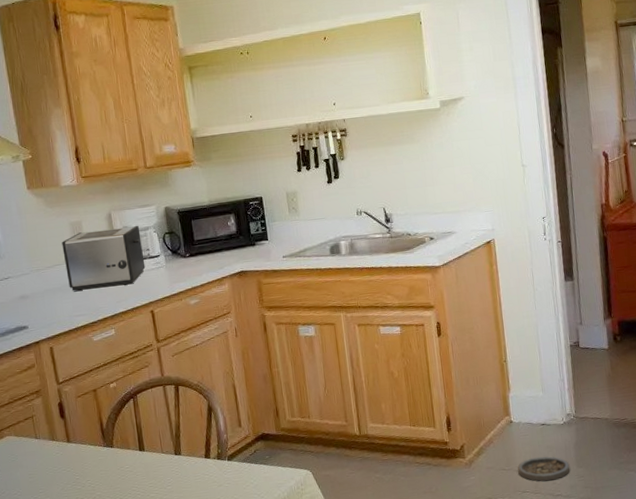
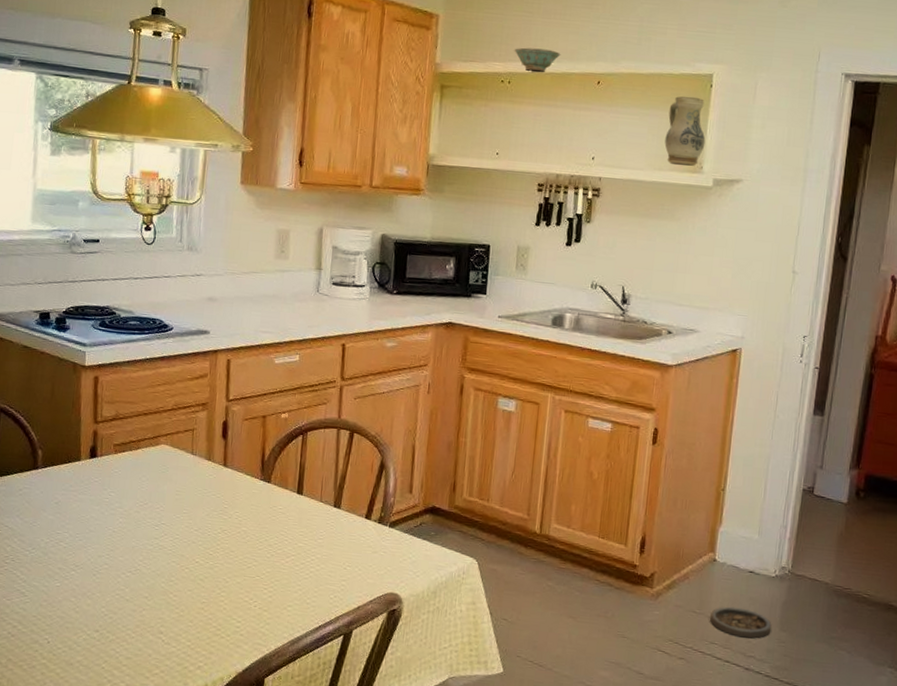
toaster: present [62,225,146,291] -> none [261,242,350,311]
ceramic bowl: none [246,18,287,41] -> present [514,47,561,73]
ceramic pitcher: none [389,34,427,96] -> present [664,96,706,167]

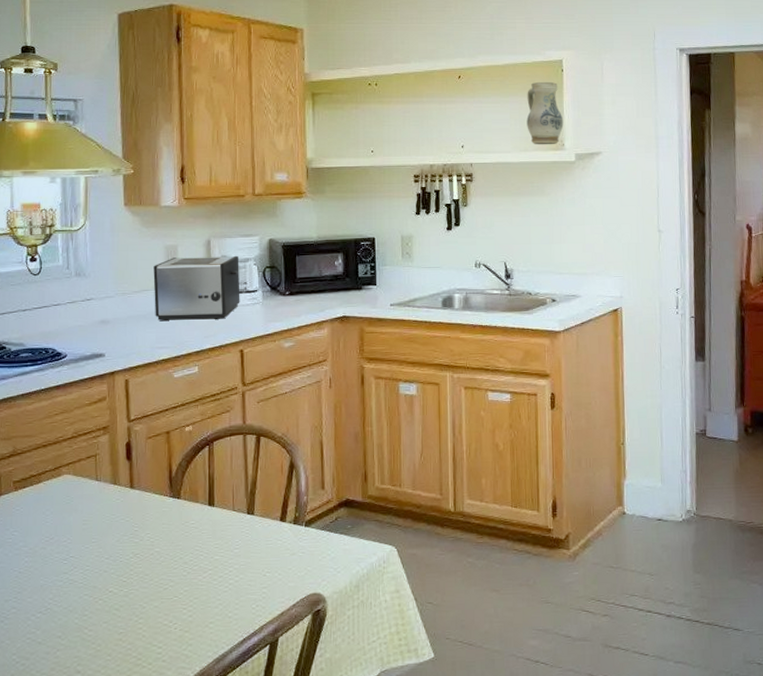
toaster: none [261,242,350,311] -> present [153,255,240,320]
ceramic bowl: present [514,47,561,73] -> none [377,51,422,73]
pet bowl: present [710,606,772,639] -> none [627,556,686,585]

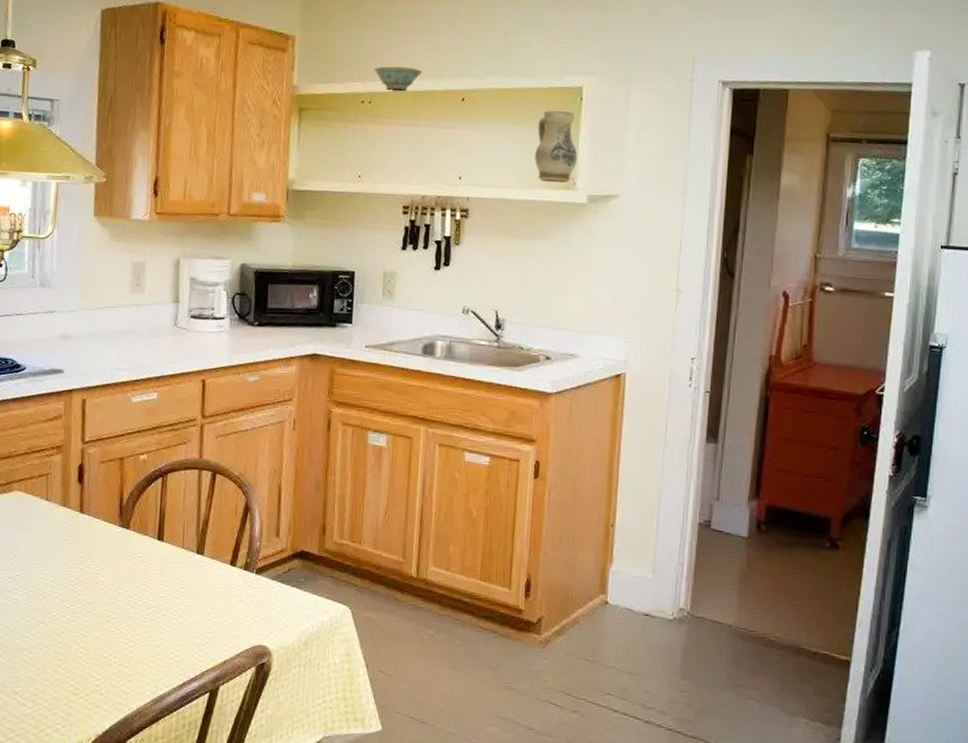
toaster: present [153,255,240,320] -> none [117,275,208,345]
ceramic bowl: none [377,51,422,73] -> present [374,66,423,92]

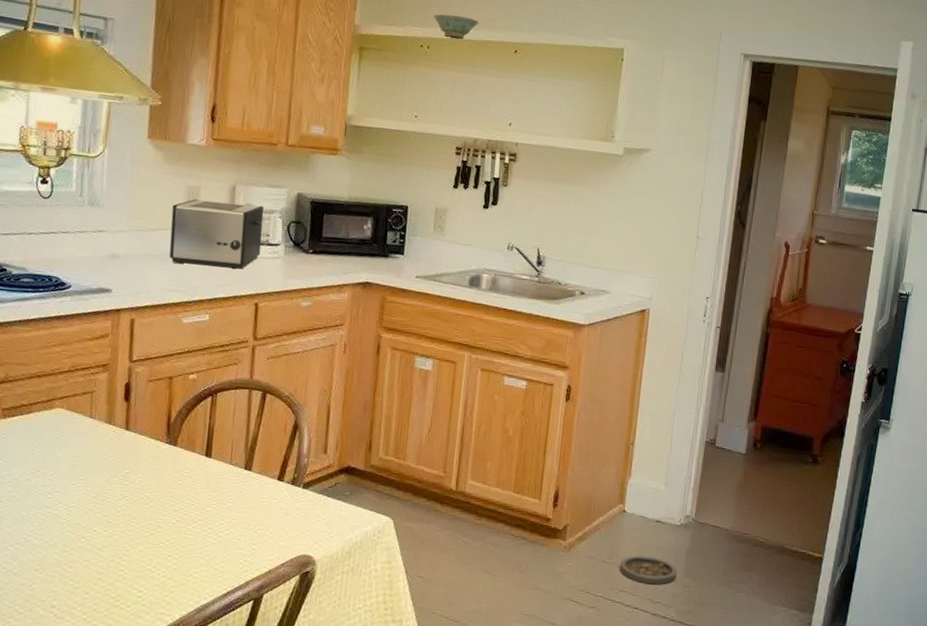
toaster: none [117,275,208,345] -> present [169,199,264,269]
ceramic pitcher: present [535,110,578,183] -> none [578,68,617,135]
pet bowl: none [604,653,672,688] -> present [620,555,677,585]

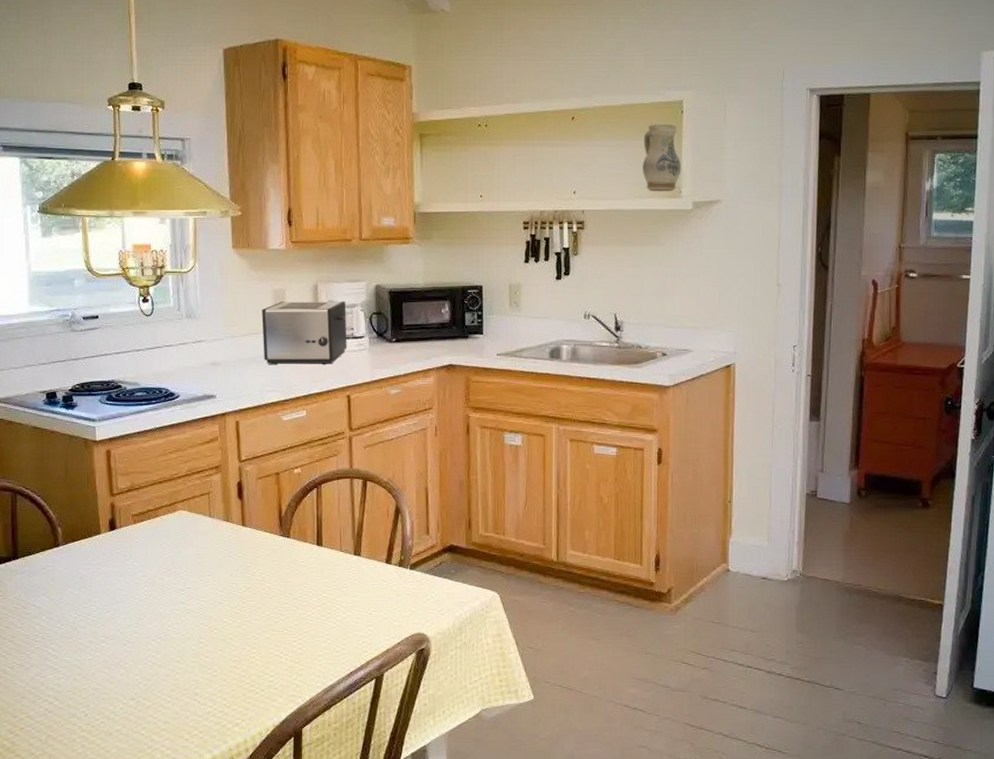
ceramic bowl: present [433,14,480,40] -> none [488,90,534,114]
ceramic pitcher: none [578,68,617,135] -> present [642,124,681,192]
pet bowl: present [620,555,677,585] -> none [729,614,789,642]

